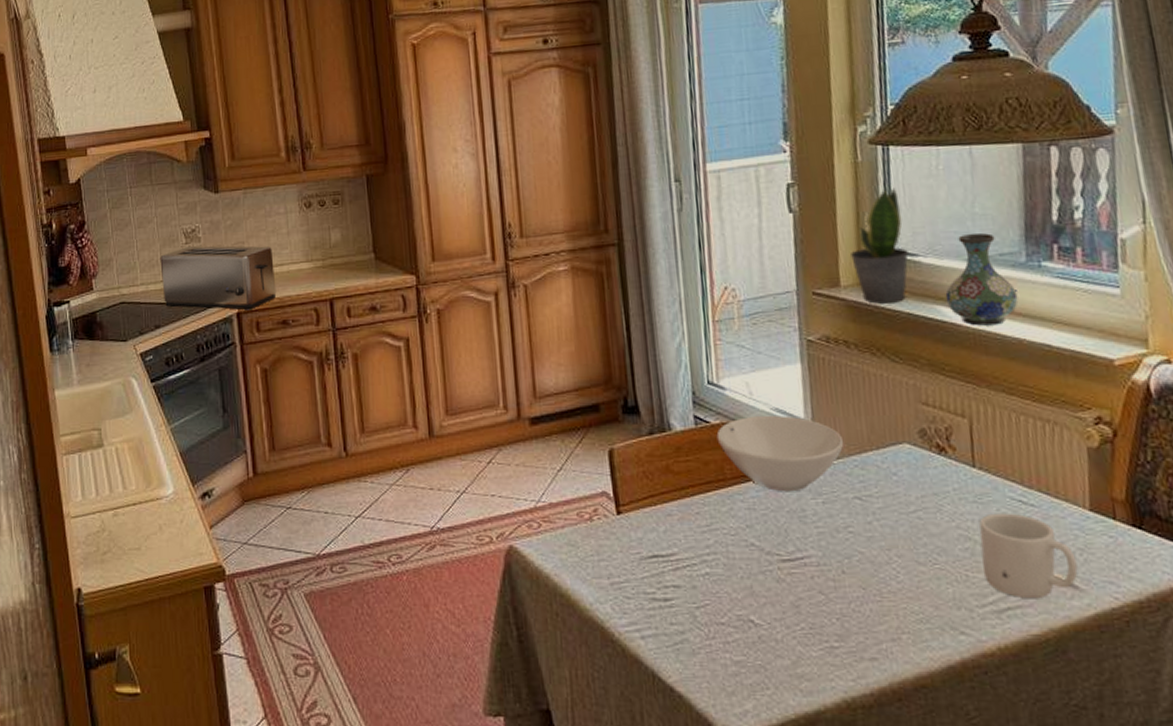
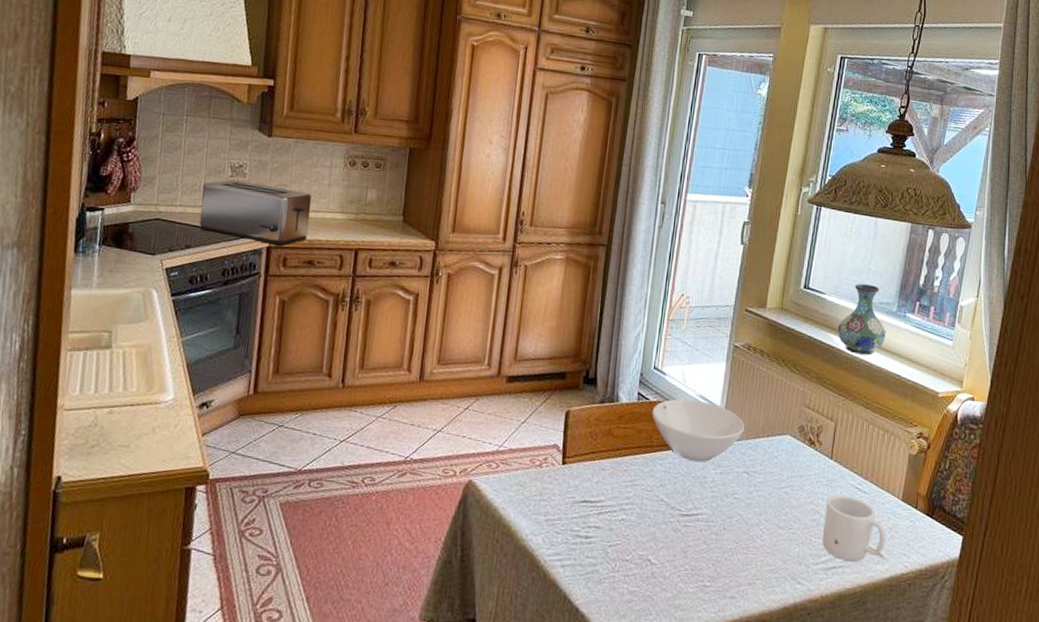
potted plant: present [851,187,910,304] -> none [778,239,820,327]

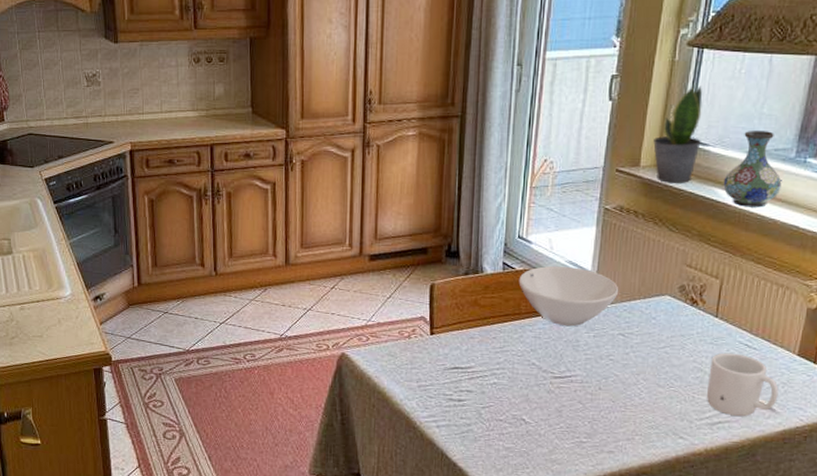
toaster: present [199,179,312,246] -> none [64,89,165,148]
potted plant: none [778,239,820,327] -> present [653,86,703,183]

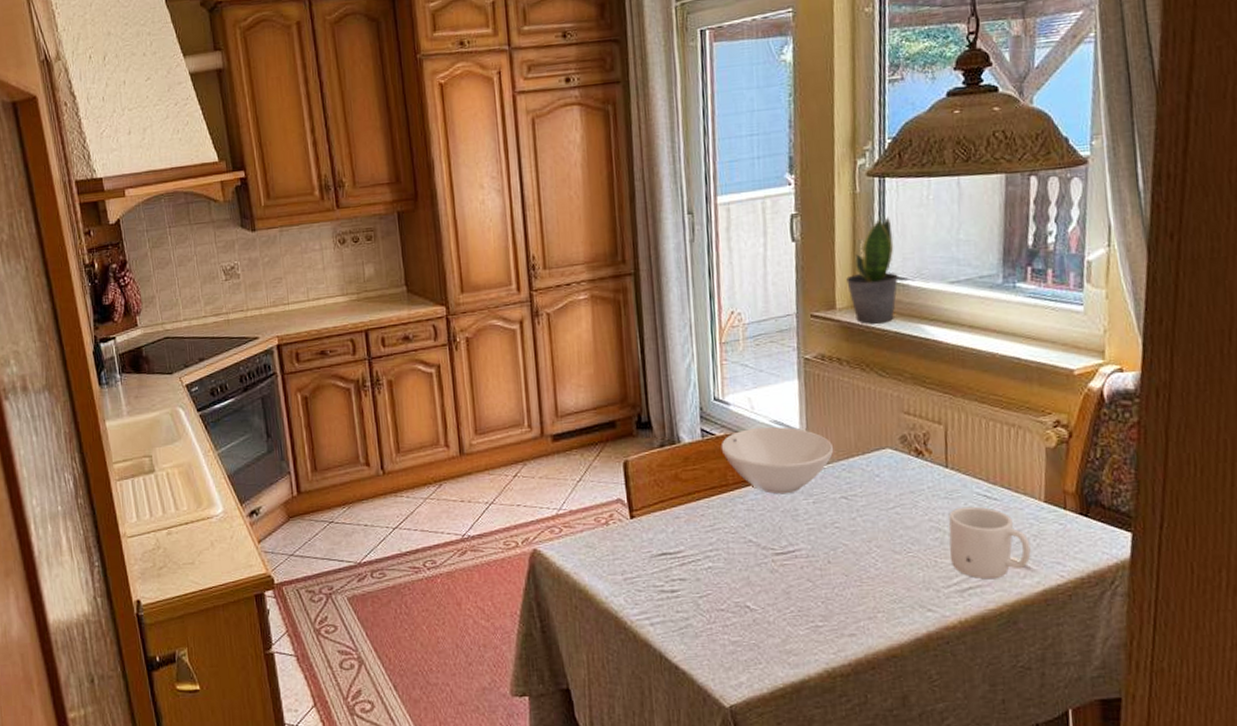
vase: present [723,131,782,208] -> none [929,258,994,343]

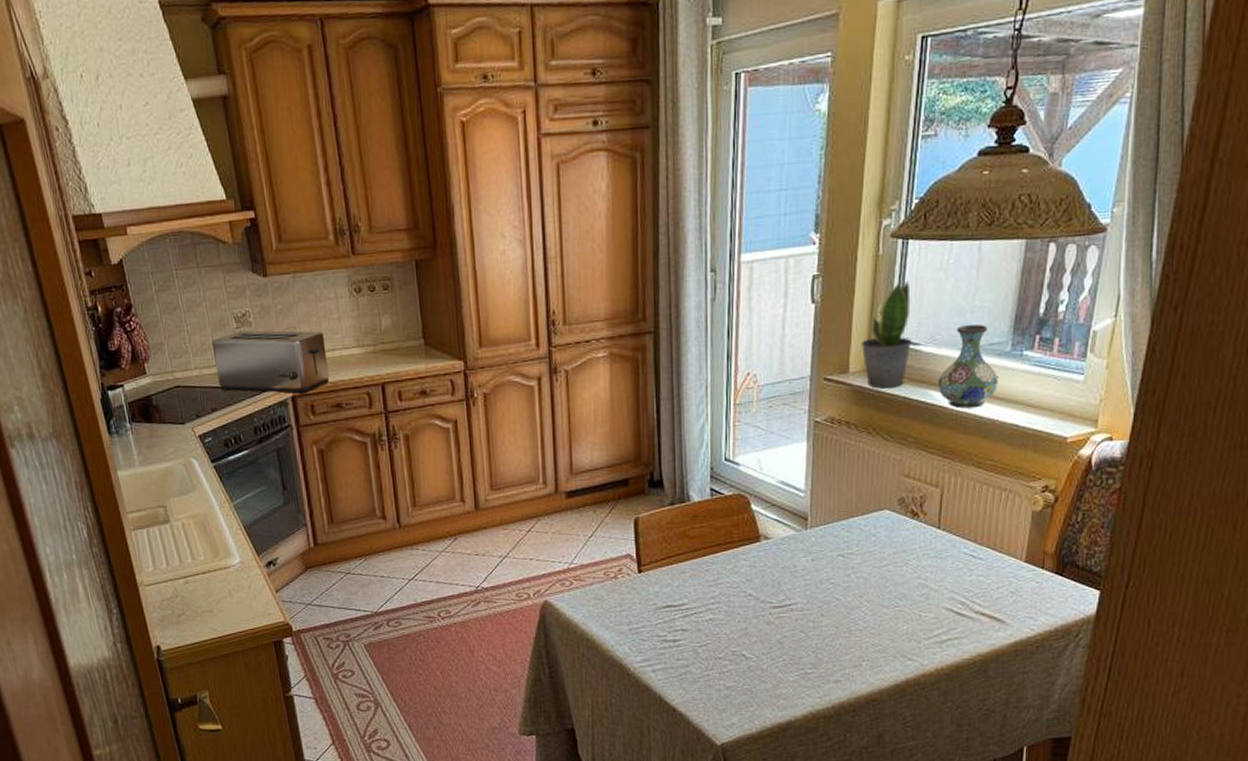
toaster: none [201,281,314,342] -> present [211,330,330,394]
bowl: present [720,427,834,495] -> none [728,487,836,552]
vase: none [929,258,994,343] -> present [938,324,999,409]
mug: present [948,506,1031,580] -> none [934,565,1007,632]

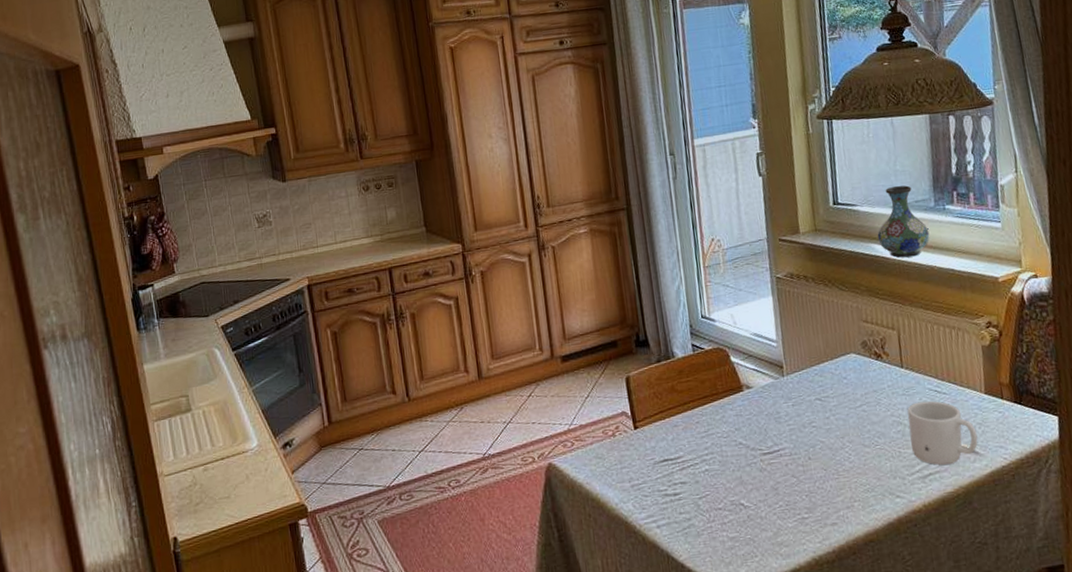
toaster: present [211,330,330,394] -> none [235,225,342,284]
potted plant: present [862,280,913,389] -> none [807,153,850,245]
mug: none [934,565,1007,632] -> present [907,400,978,465]

